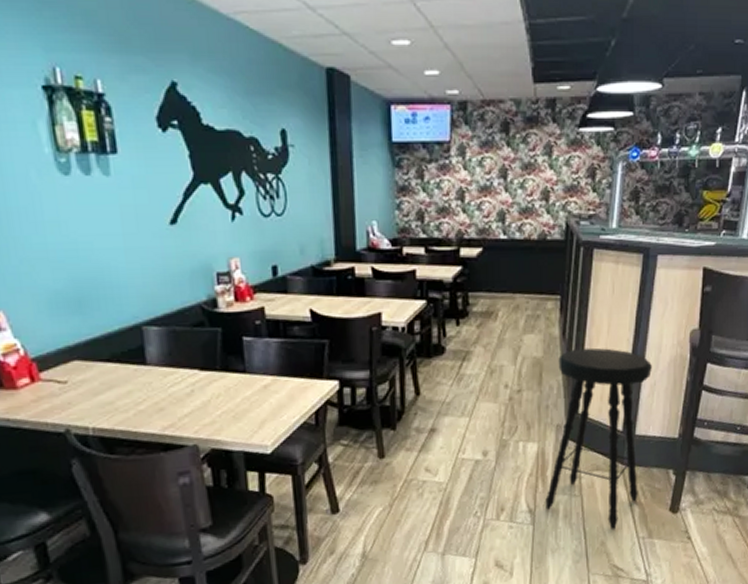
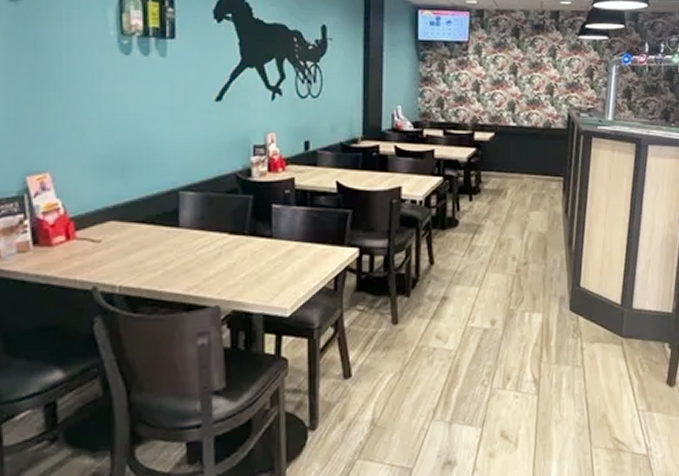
music stool: present [545,347,652,531] -> none [549,225,646,403]

